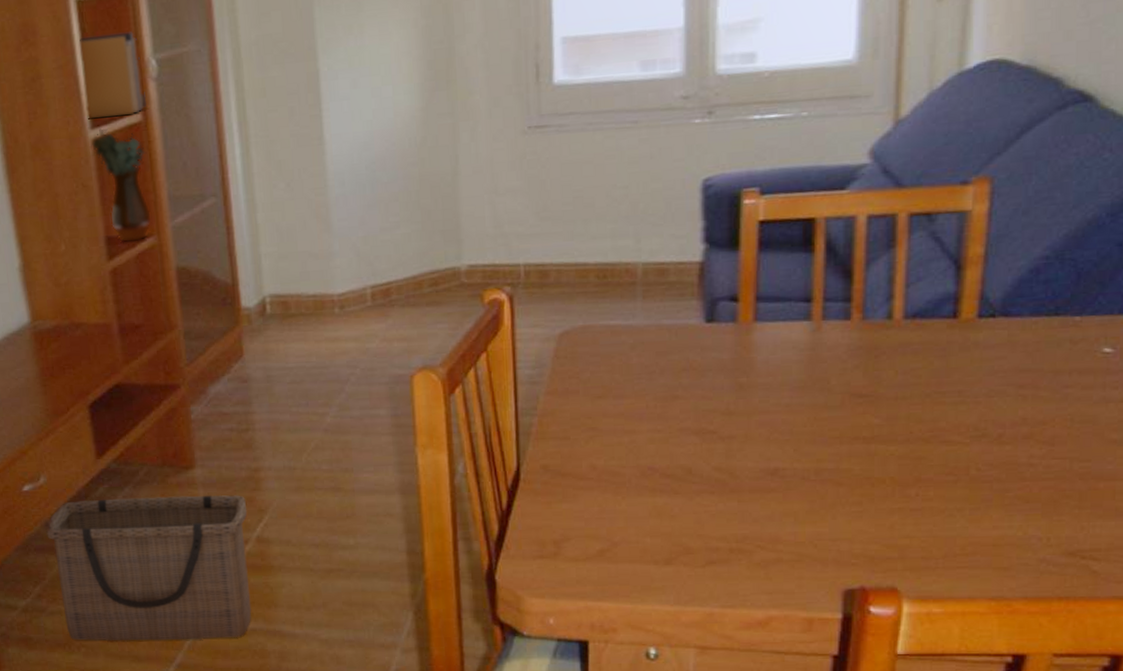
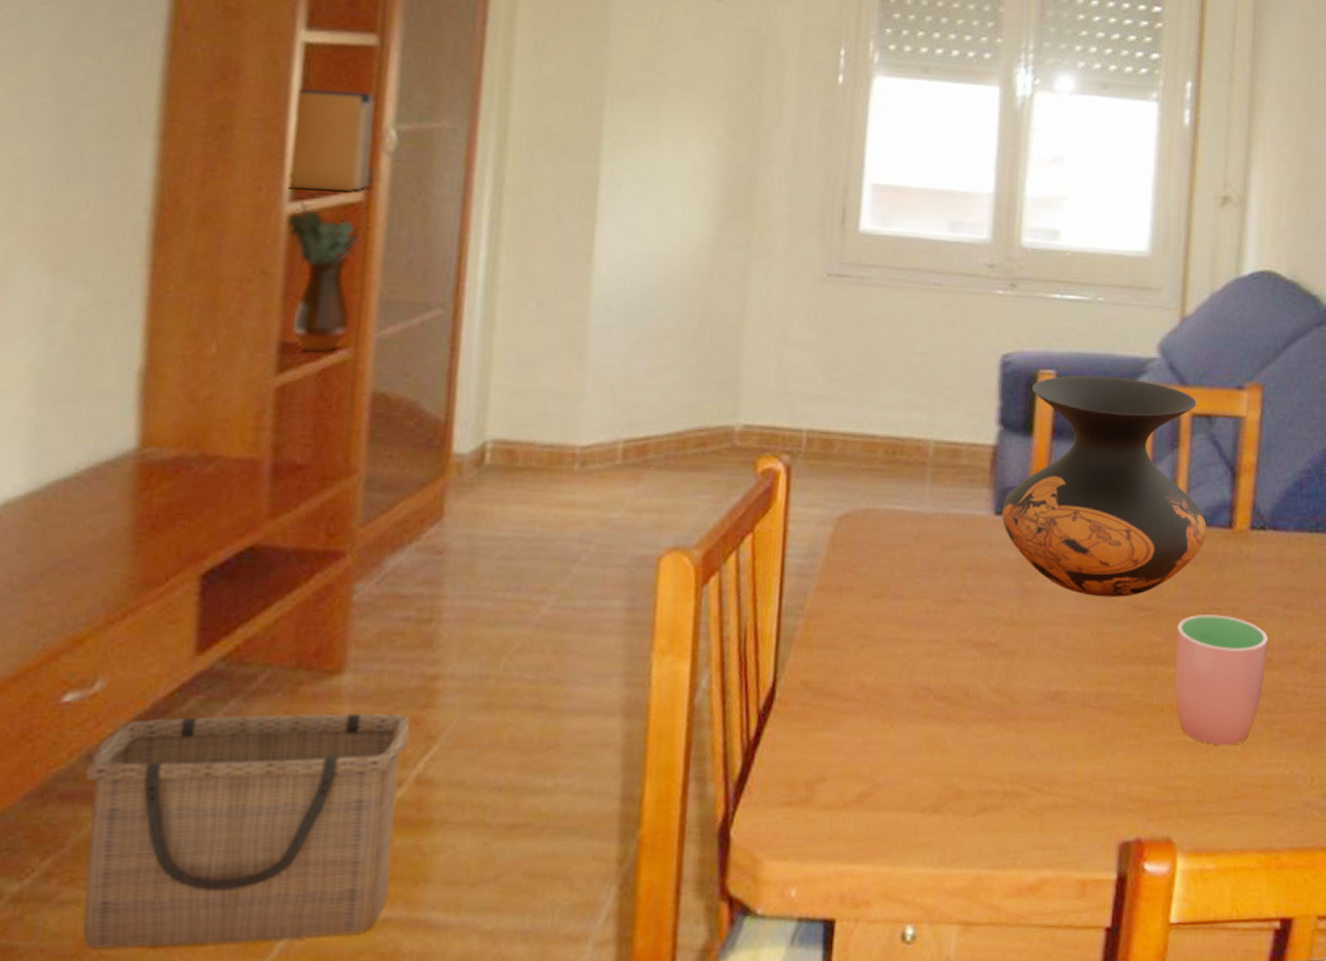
vase: none [712,186,928,388] -> present [1002,375,1207,597]
cup: none [896,397,999,511] -> present [1174,615,1268,746]

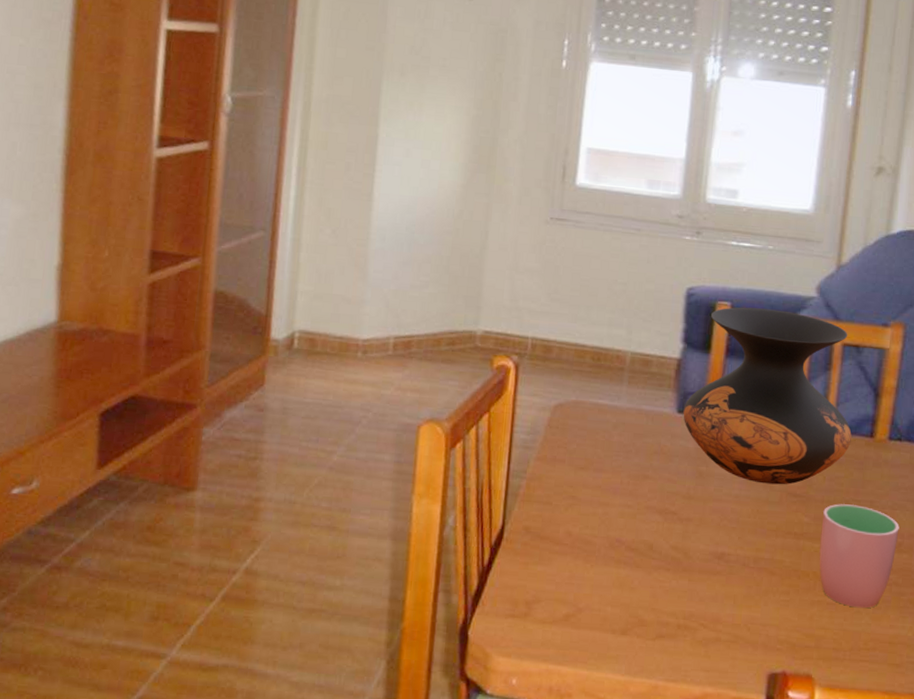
basket: present [82,713,410,948] -> none [26,510,241,673]
vase: present [285,199,361,352] -> none [154,147,207,259]
books: present [287,88,377,191] -> none [155,63,217,142]

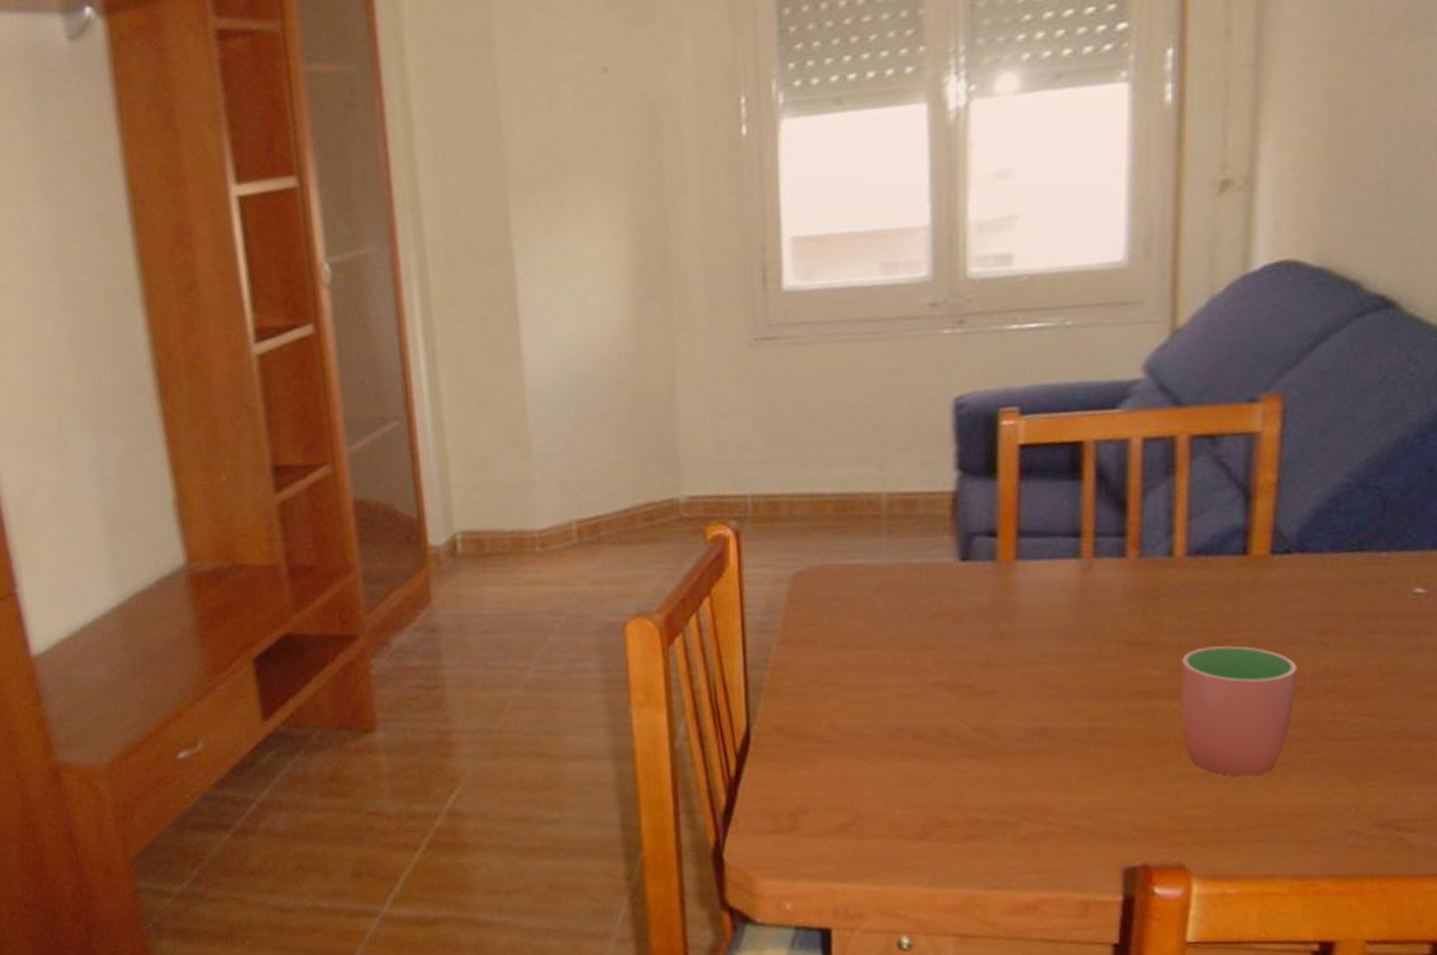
vase: present [683,307,852,485] -> none [968,405,1214,635]

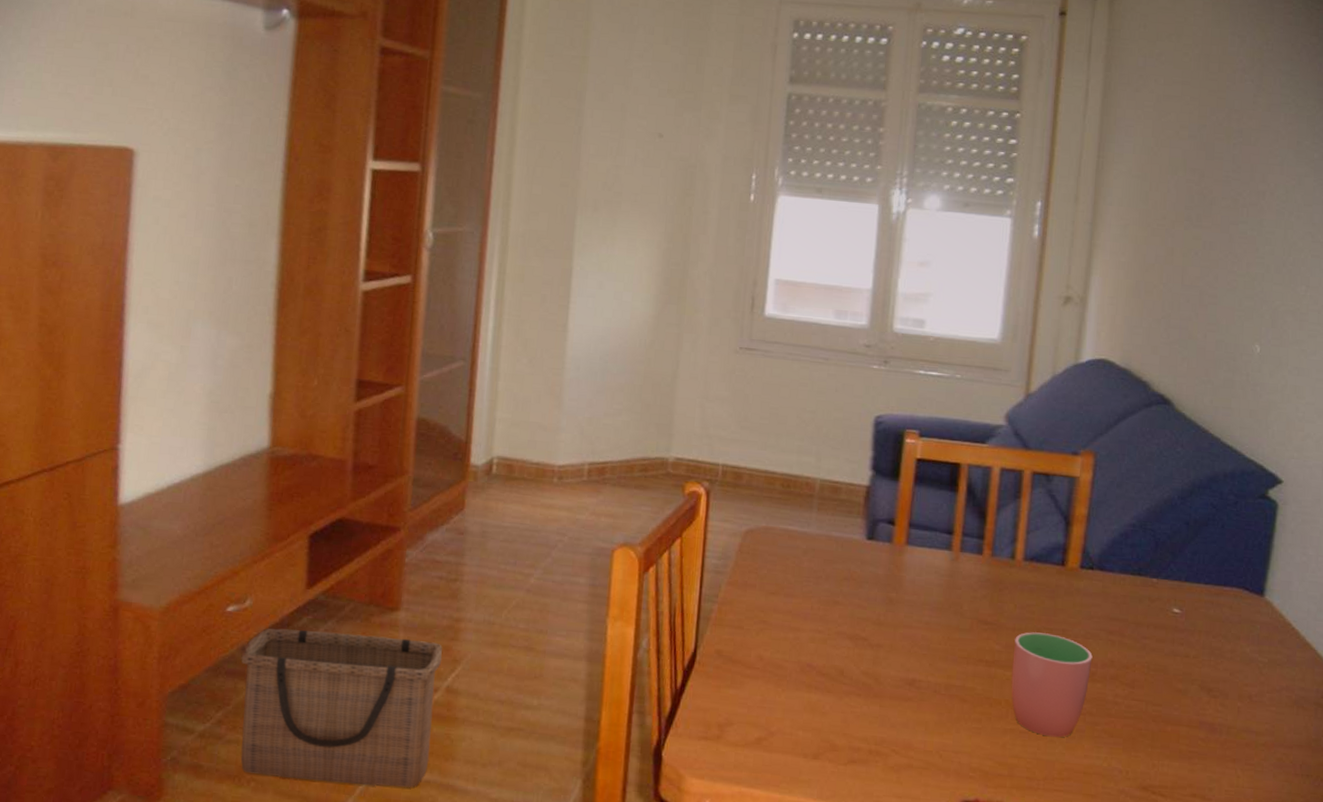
basket: none [205,762,443,932] -> present [240,628,442,788]

